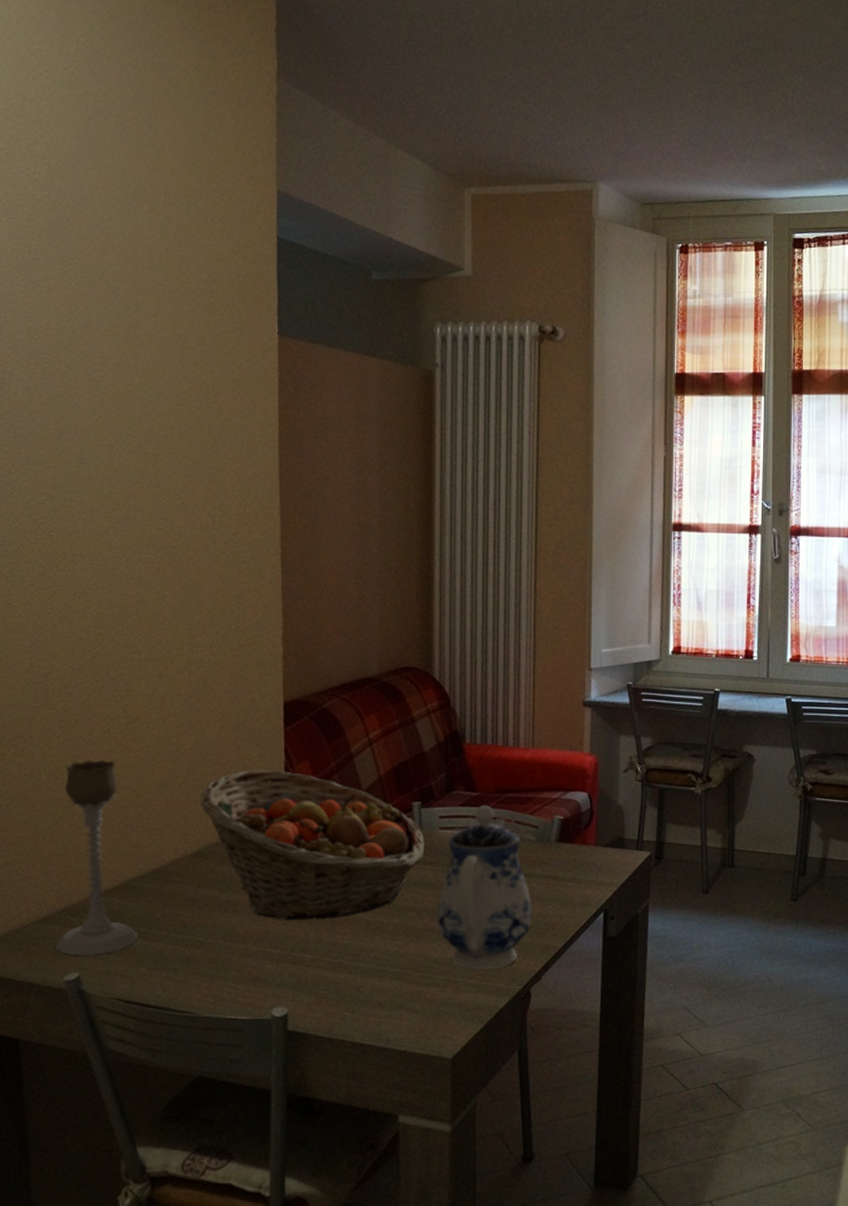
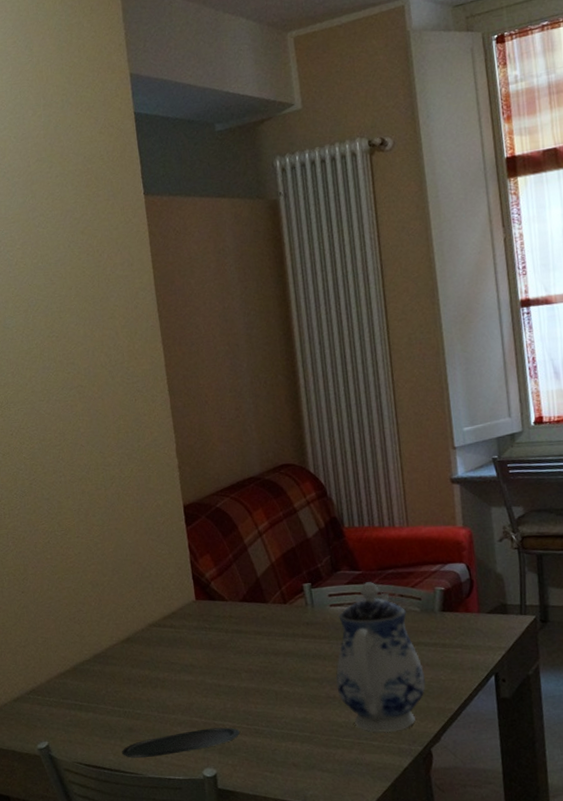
candle holder: present [56,760,138,956] -> none [20,567,89,728]
oval tray: none [173,960,321,995] -> present [121,727,240,758]
fruit basket: present [199,769,425,921] -> none [124,564,319,694]

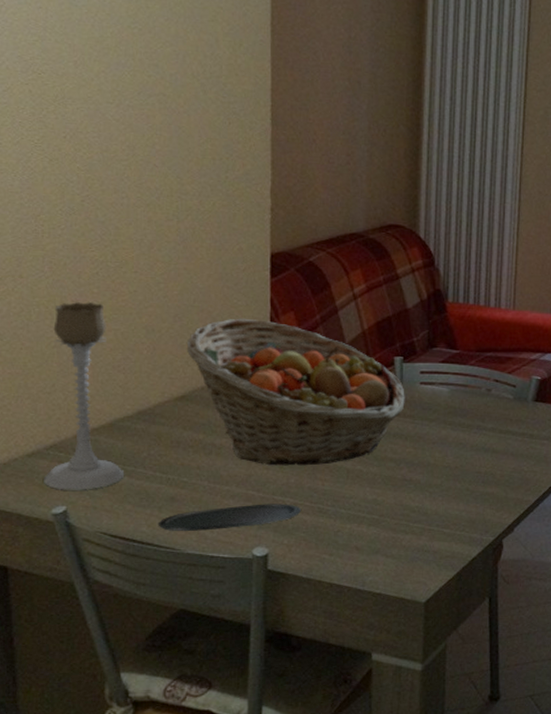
candle holder: none [20,567,89,728] -> present [44,302,124,490]
fruit basket: none [124,564,319,694] -> present [186,318,405,466]
teapot: present [335,582,426,733] -> none [414,363,508,521]

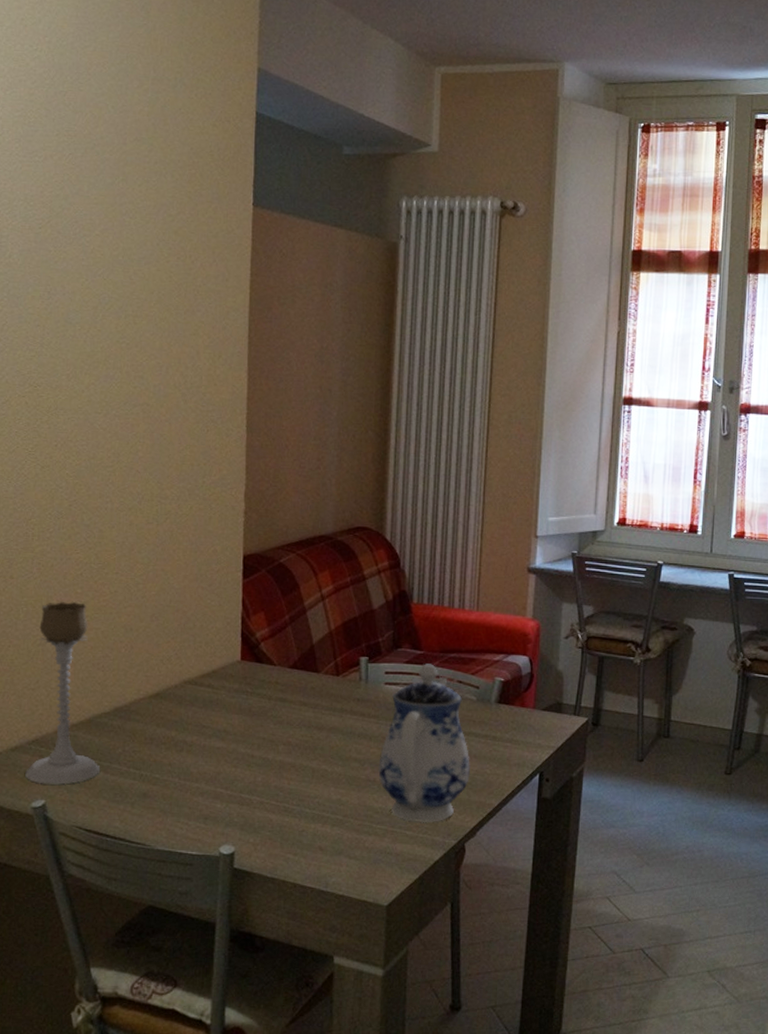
oval tray: present [158,504,301,532] -> none [130,801,267,828]
fruit basket: present [186,318,405,466] -> none [161,618,370,765]
teapot: none [414,363,508,521] -> present [378,663,471,823]

